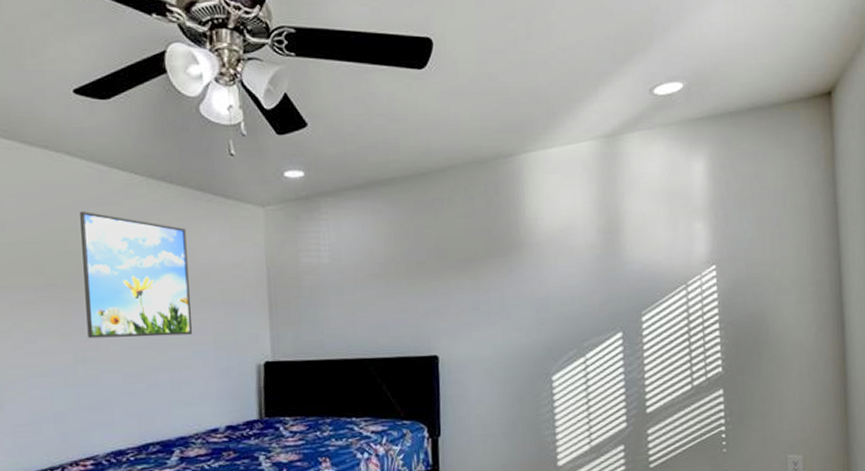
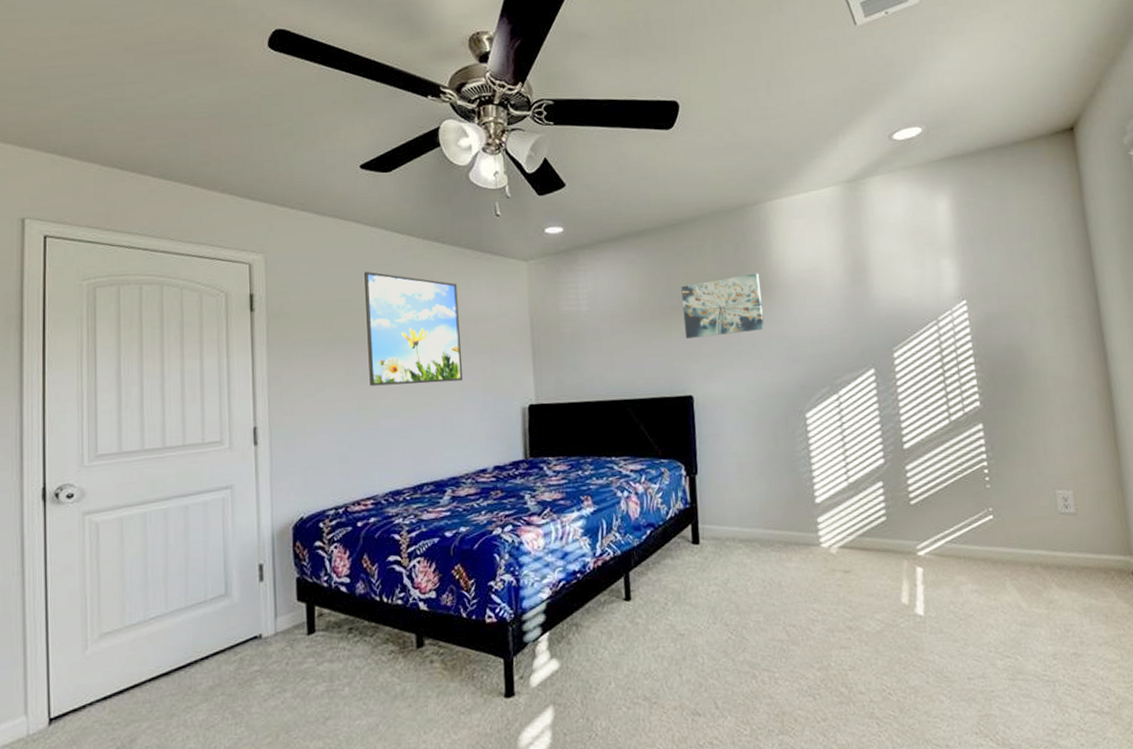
wall art: none [429,229,514,296] -> present [681,273,765,338]

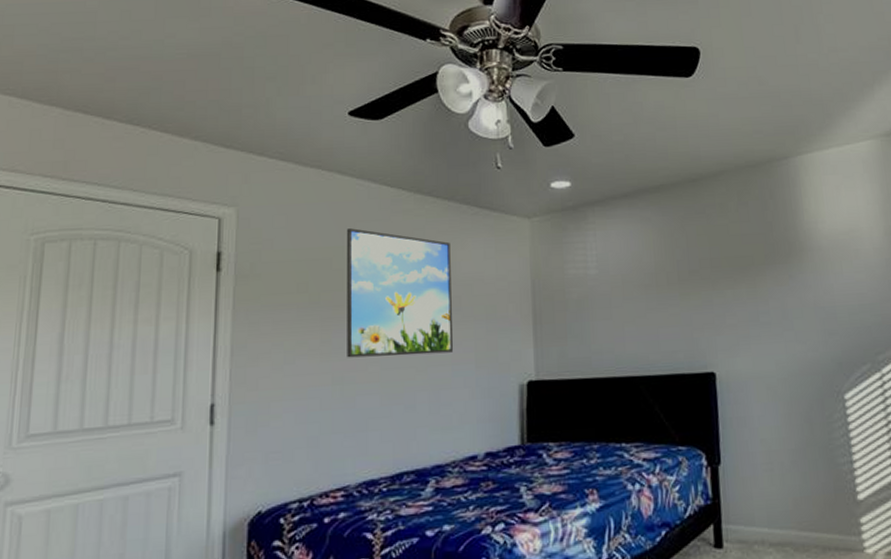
wall art: present [681,273,765,338] -> none [702,234,796,307]

